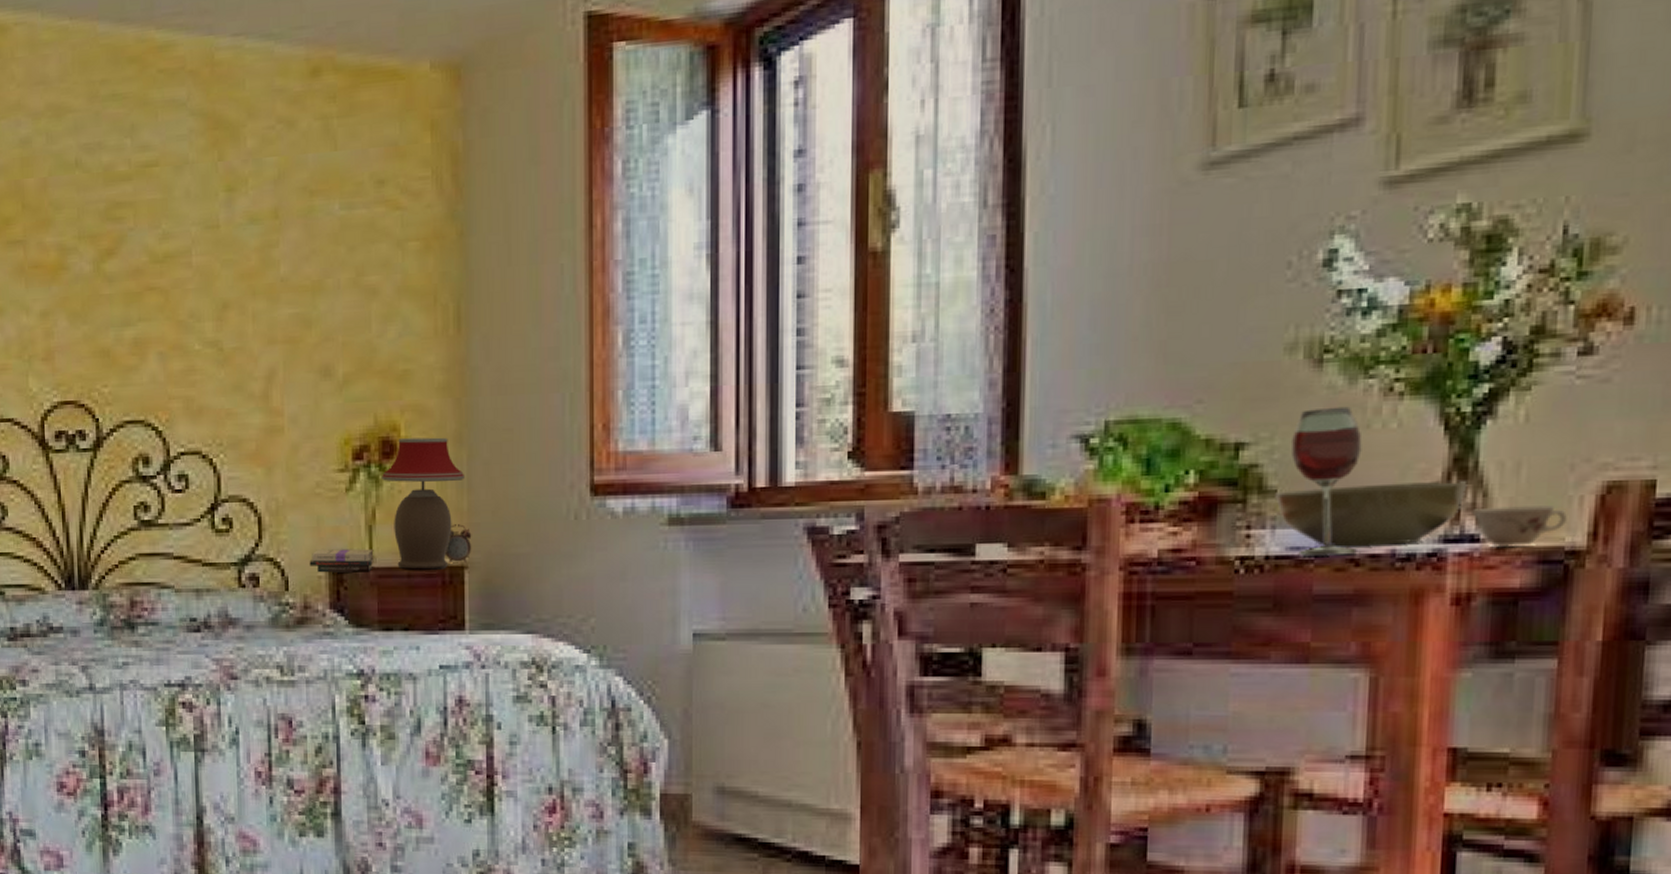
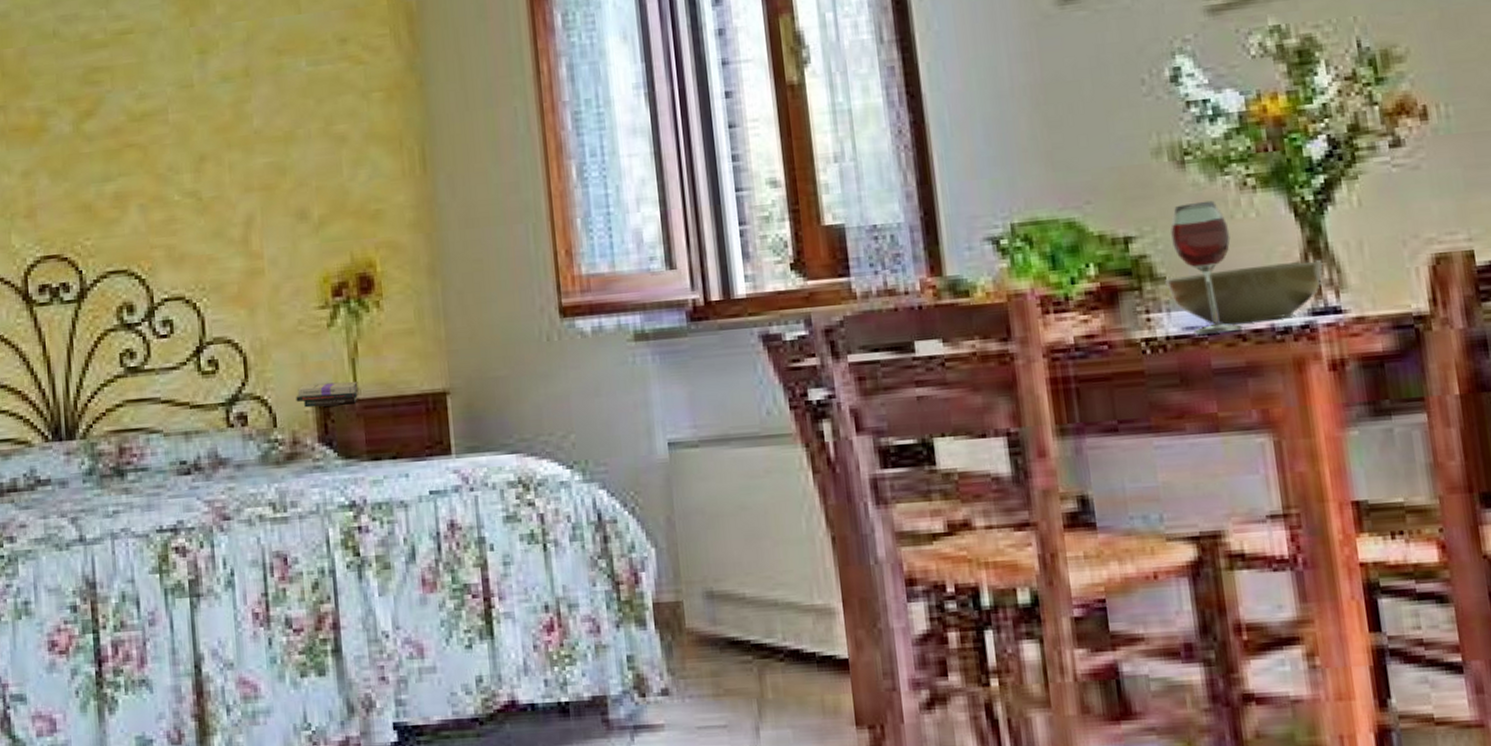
table lamp: present [381,437,466,571] -> none [360,270,441,401]
alarm clock: present [444,524,472,564] -> none [426,352,453,391]
teacup: present [1472,505,1567,548] -> none [1330,277,1409,317]

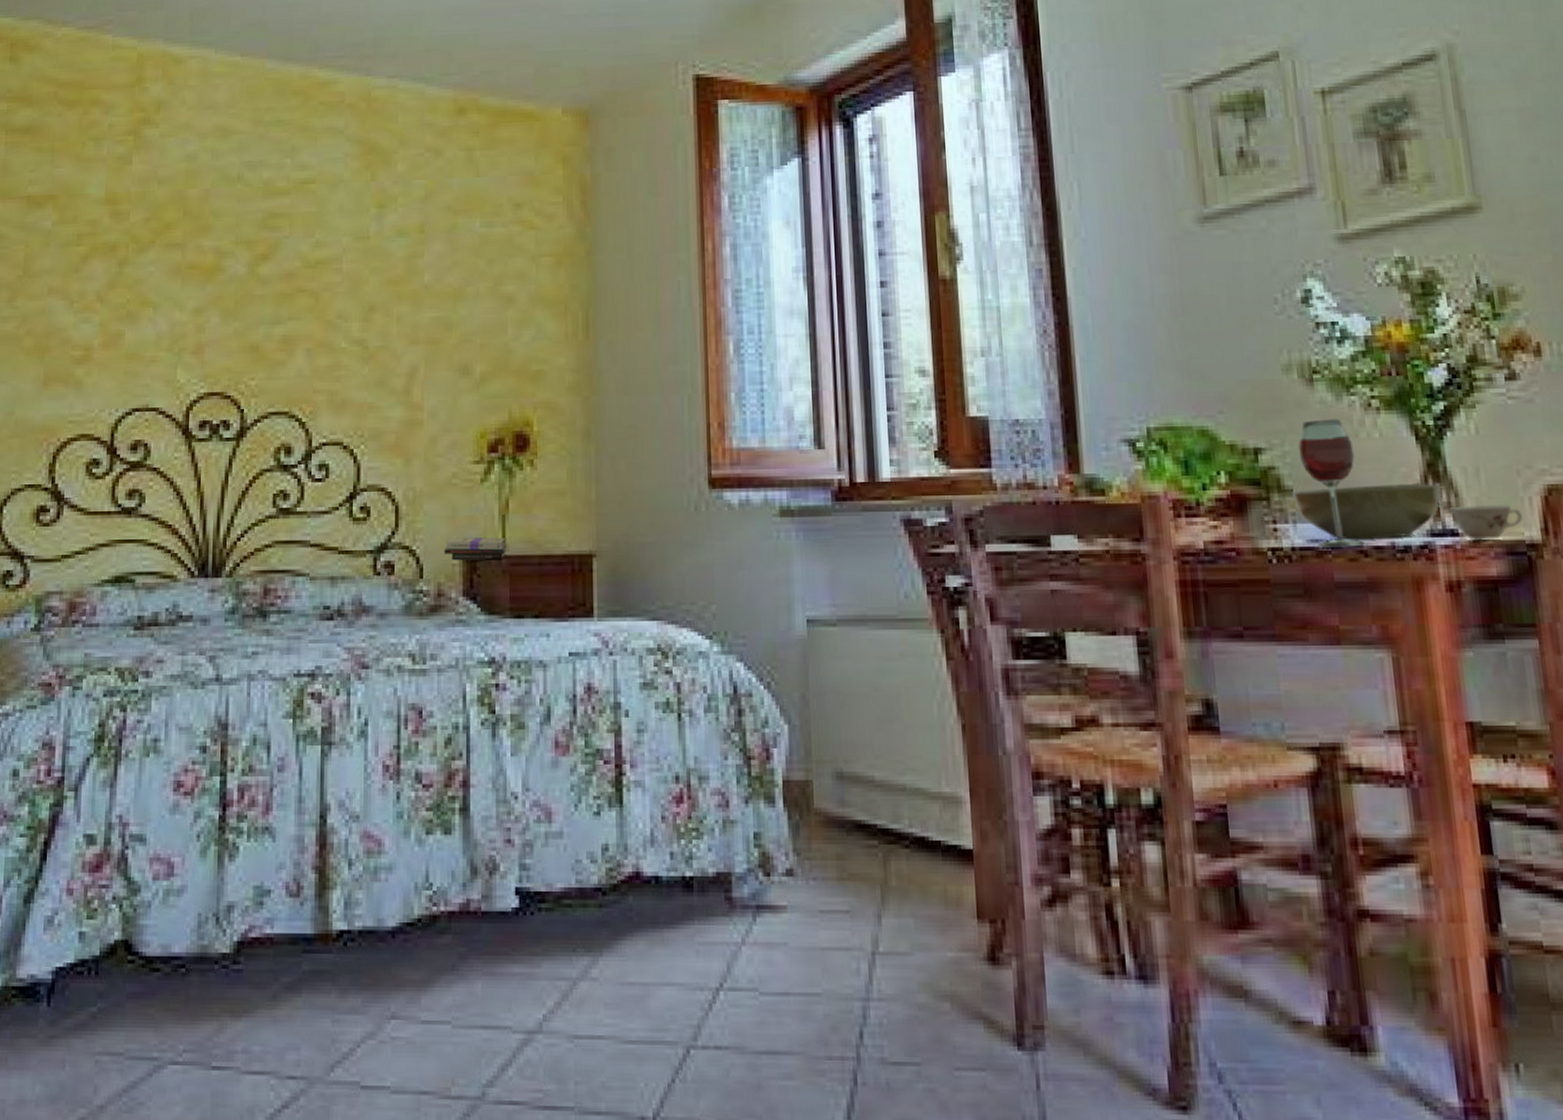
teacup: none [1330,277,1409,317] -> present [1448,504,1523,541]

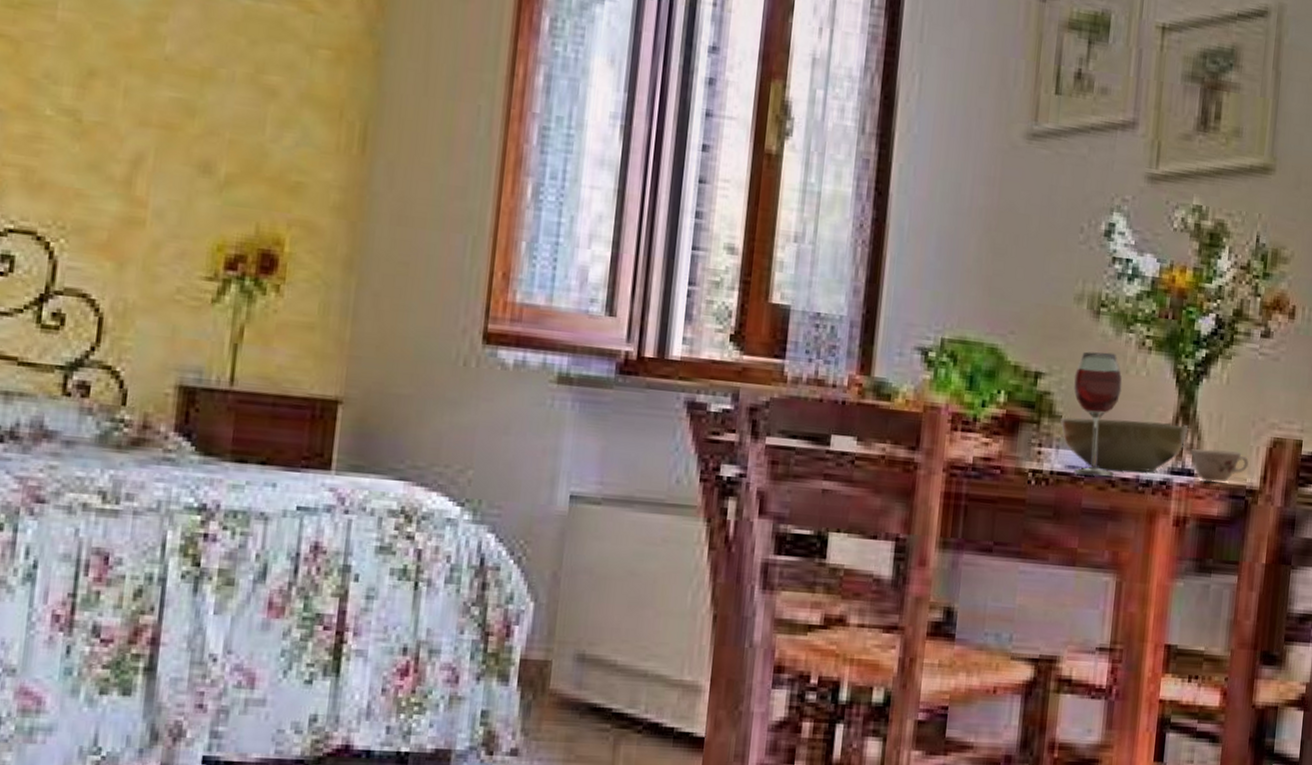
books: present [444,537,507,561] -> none [156,363,236,397]

